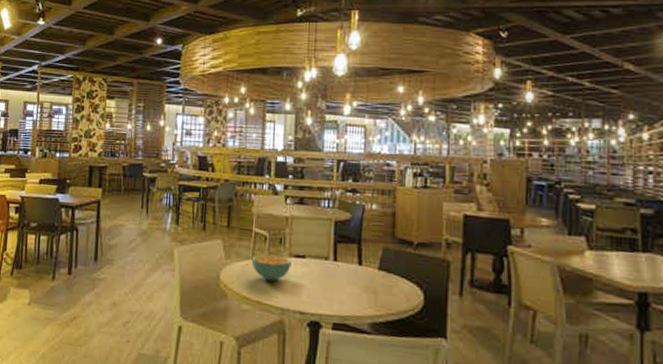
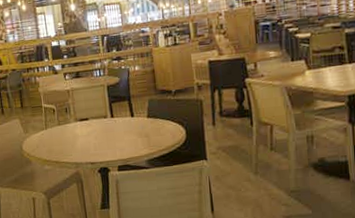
cereal bowl: present [251,254,292,281] -> none [45,122,78,144]

